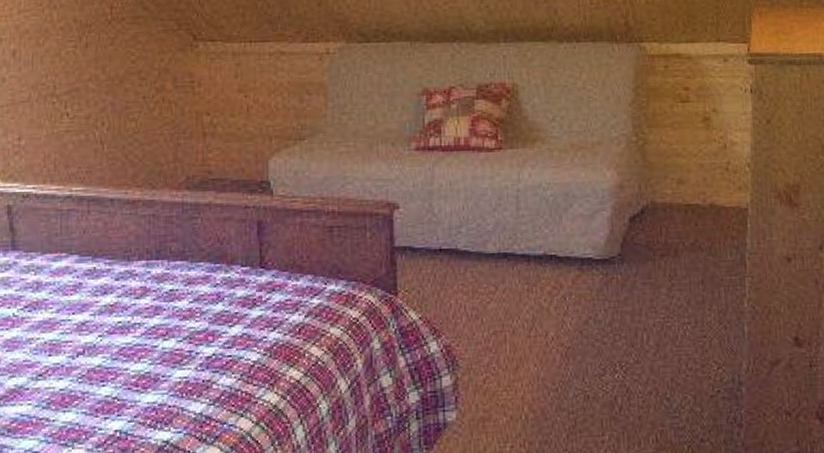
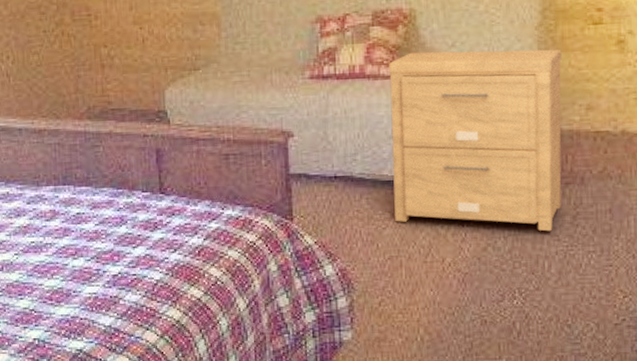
side table: none [492,125,657,304] -> present [388,49,562,232]

